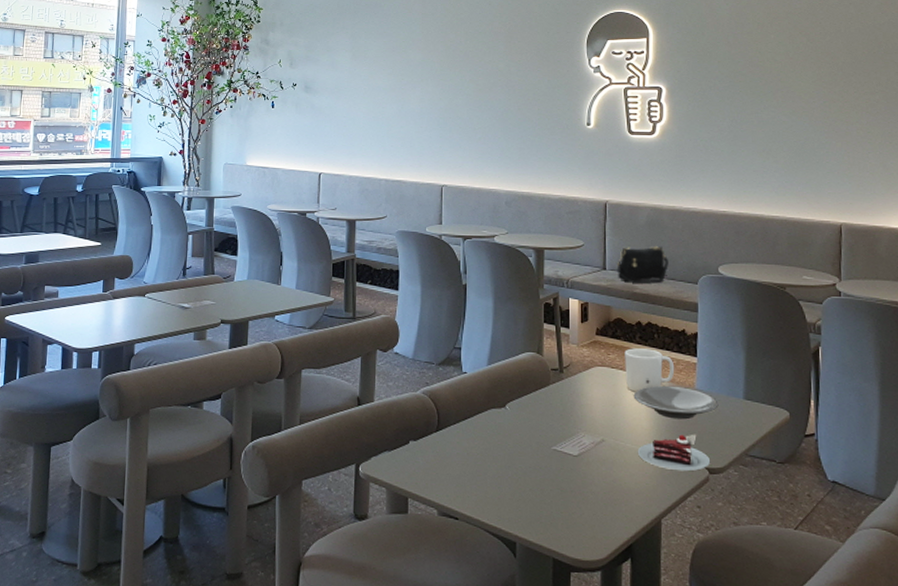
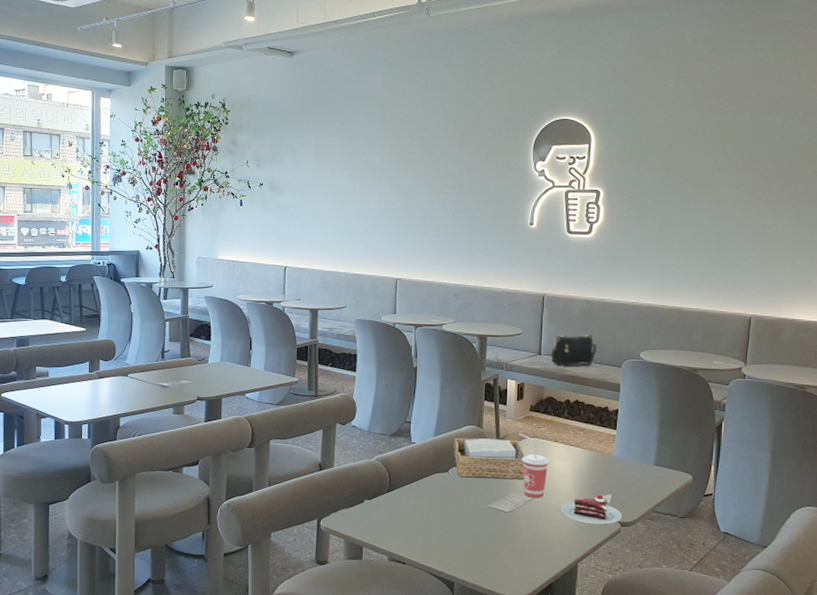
napkin holder: none [511,366,594,417] -> present [454,437,526,480]
beverage cup: none [586,361,621,438] -> present [519,433,549,498]
mug: present [624,348,675,392] -> none [553,422,597,459]
saucer: present [633,385,719,420] -> none [559,453,633,482]

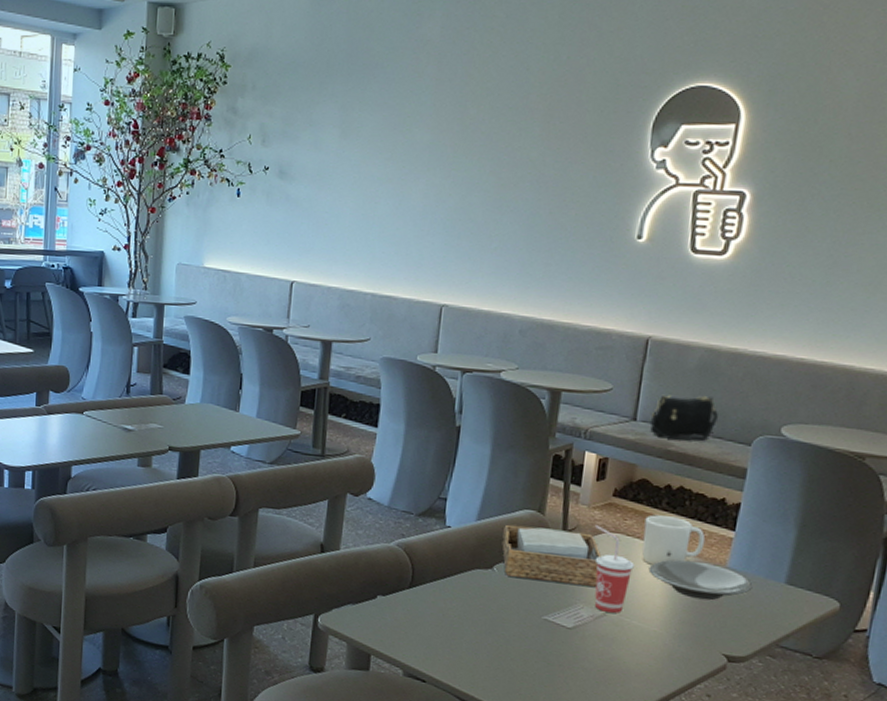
mug: none [553,422,597,459] -> present [641,515,706,565]
saucer: none [559,453,633,482] -> present [648,559,753,601]
cake slice: present [560,494,623,525] -> none [643,616,732,657]

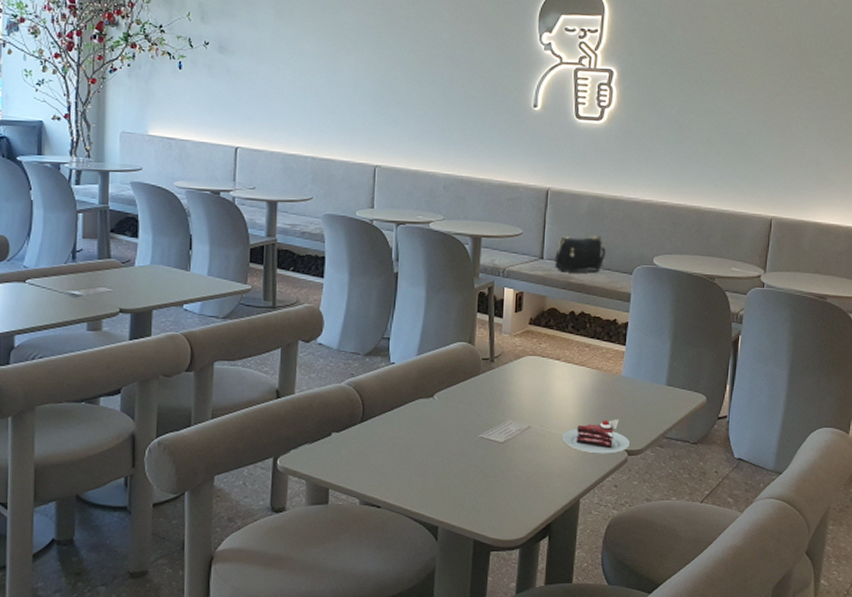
napkin holder: present [502,524,602,588] -> none [440,356,524,405]
beverage cup: present [594,525,635,613] -> none [517,350,550,425]
mug: present [641,515,706,565] -> none [555,337,604,380]
cake slice: none [643,616,732,657] -> present [561,419,631,454]
saucer: present [648,559,753,601] -> none [562,373,642,406]

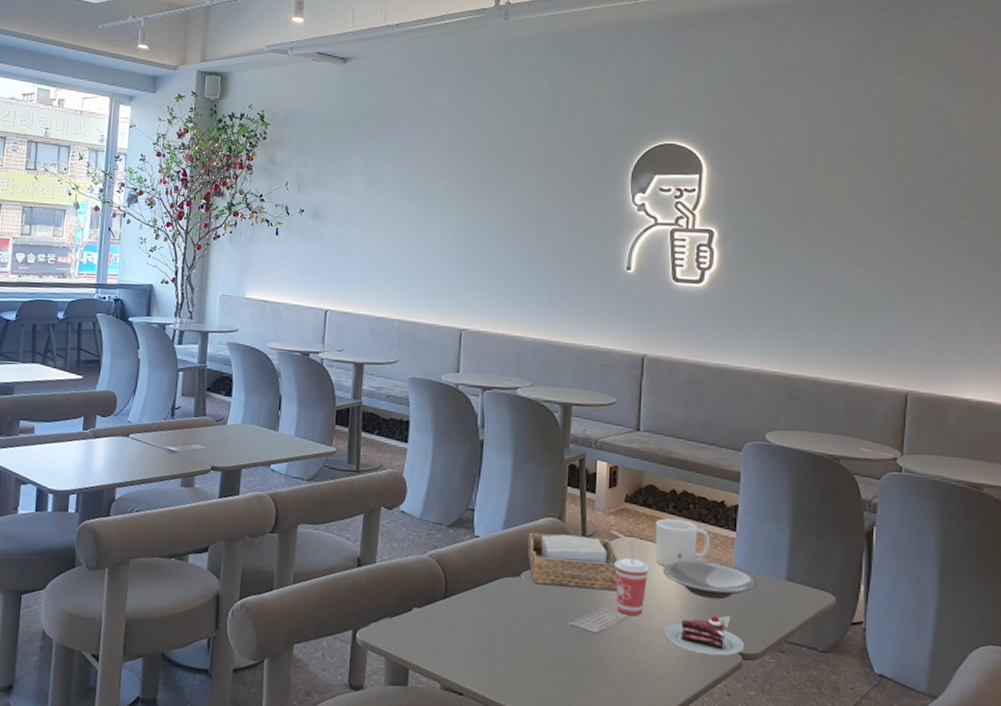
napkin holder: none [440,356,524,405] -> present [527,532,619,592]
beverage cup: none [517,350,550,425] -> present [612,530,650,616]
handbag: present [554,235,606,274] -> none [651,406,710,449]
mug: none [555,337,604,380] -> present [654,518,711,567]
saucer: none [562,373,642,406] -> present [663,560,757,600]

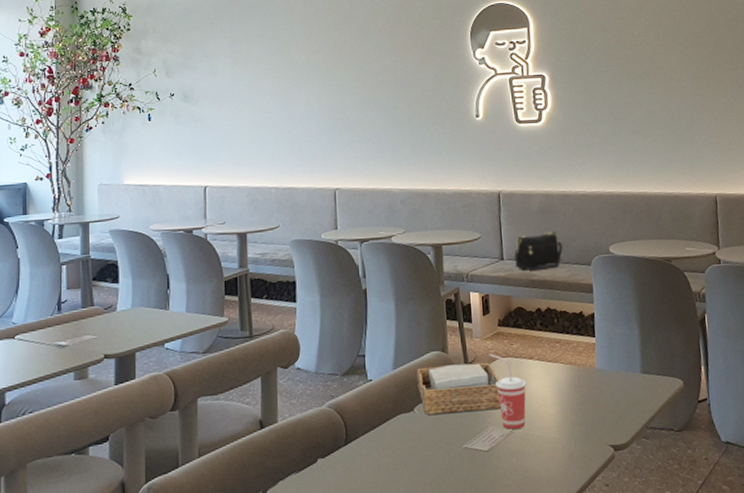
handbag: none [651,406,710,449] -> present [513,231,563,271]
mug: present [654,518,711,567] -> none [527,334,576,379]
saucer: present [663,560,757,600] -> none [538,368,619,402]
cake slice: present [664,615,745,656] -> none [545,413,615,453]

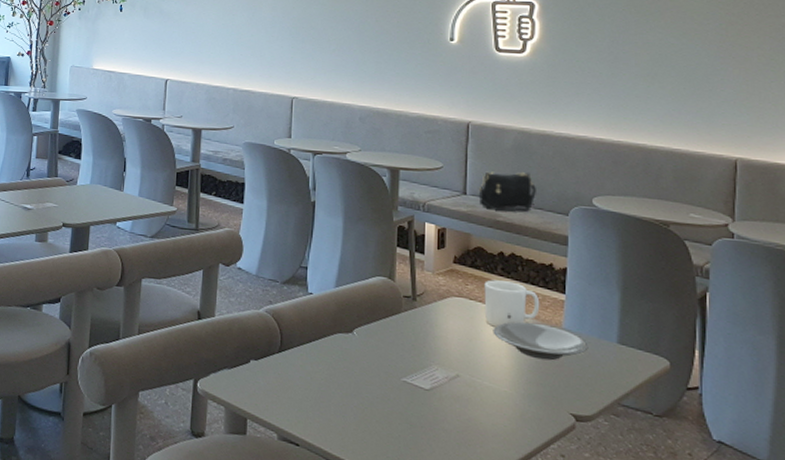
napkin holder: present [417,362,502,415] -> none [359,290,449,350]
beverage cup: present [490,354,527,429] -> none [441,290,480,374]
mug: none [527,334,576,379] -> present [484,280,540,327]
saucer: none [538,368,619,402] -> present [493,321,589,361]

